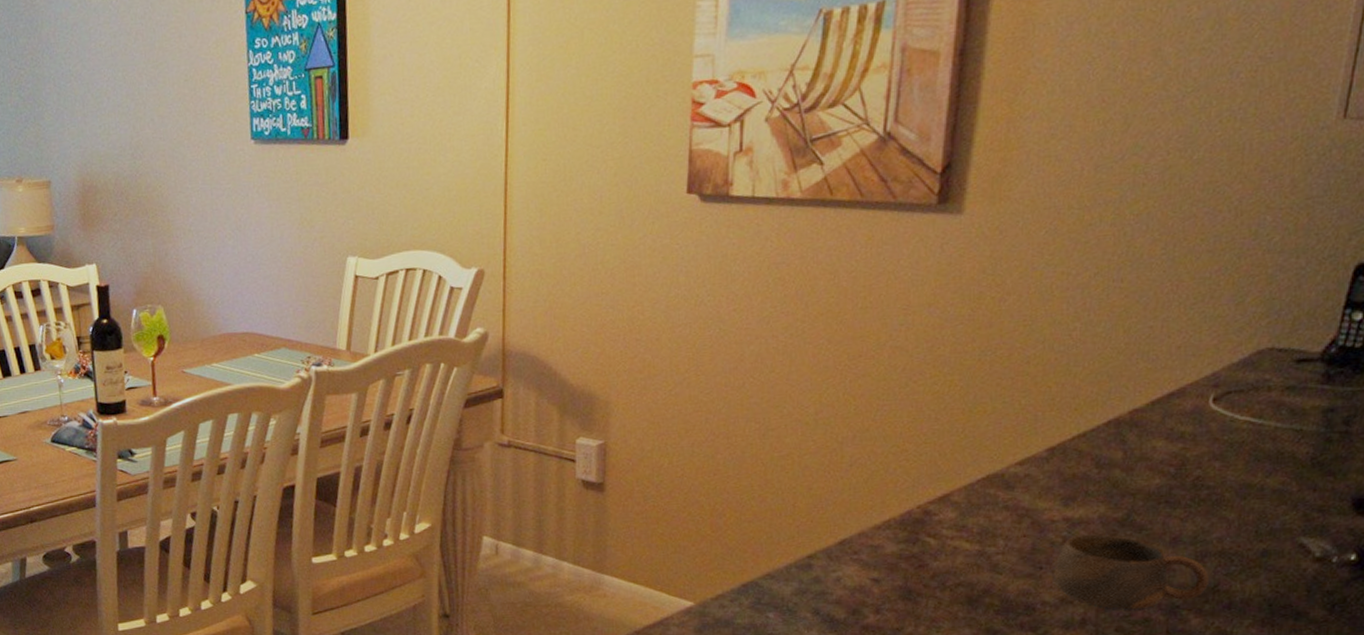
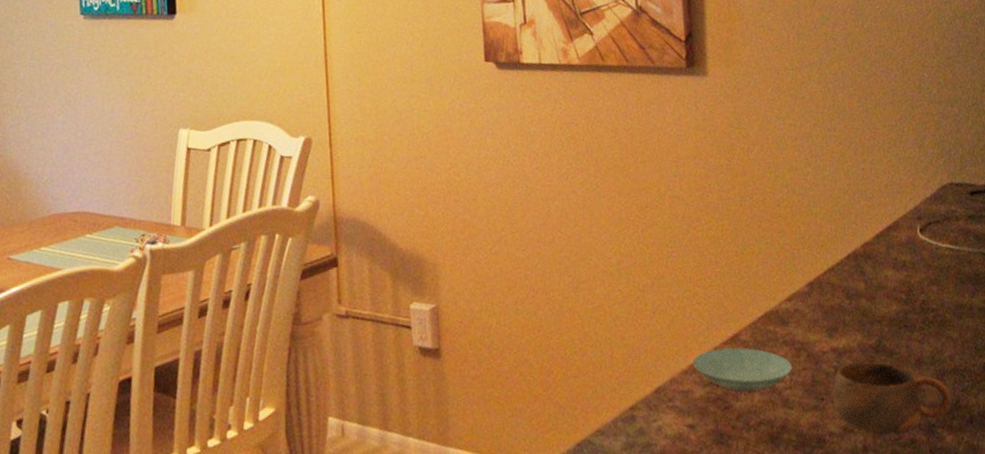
saucer: none [888,507,1011,553] -> present [692,347,793,392]

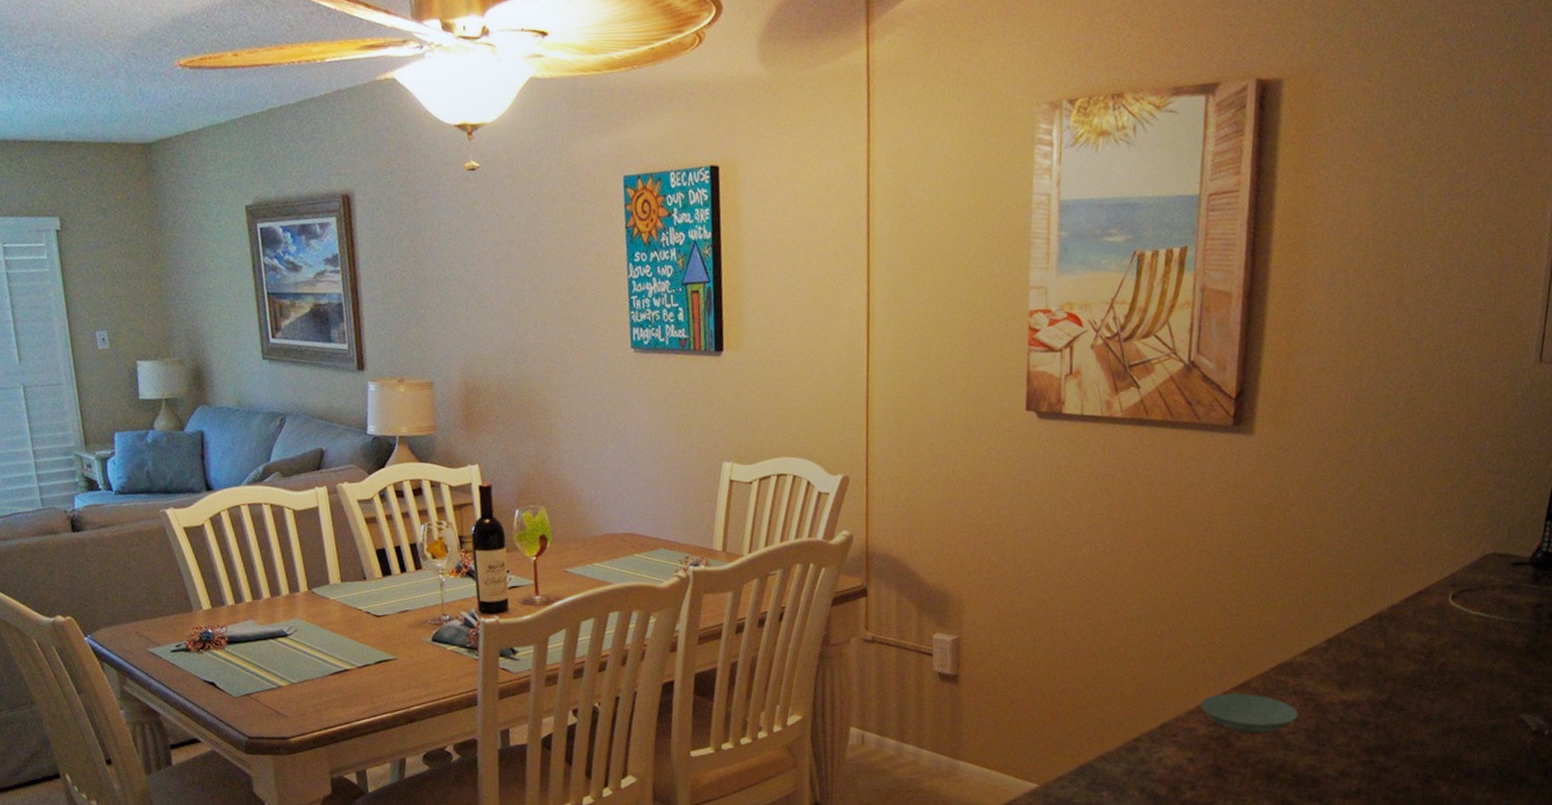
cup: present [833,361,952,433] -> none [1334,714,1453,780]

